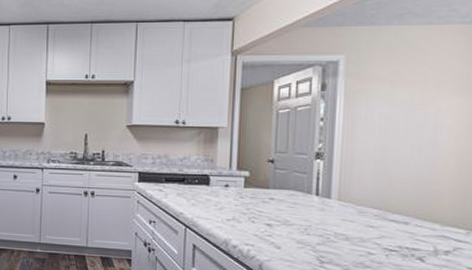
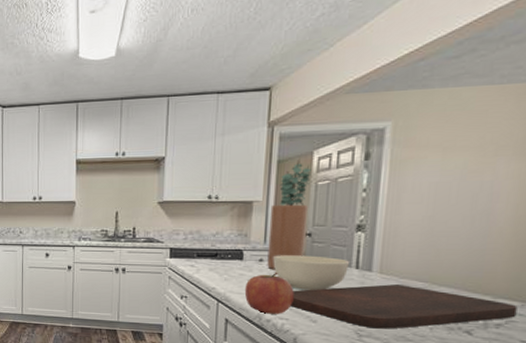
fruit: none [211,197,259,240] -> present [244,272,294,314]
vase: none [233,86,273,195] -> present [267,157,312,269]
bowl: none [238,181,311,217] -> present [273,255,350,290]
cutting board: none [255,211,463,256] -> present [290,284,518,329]

